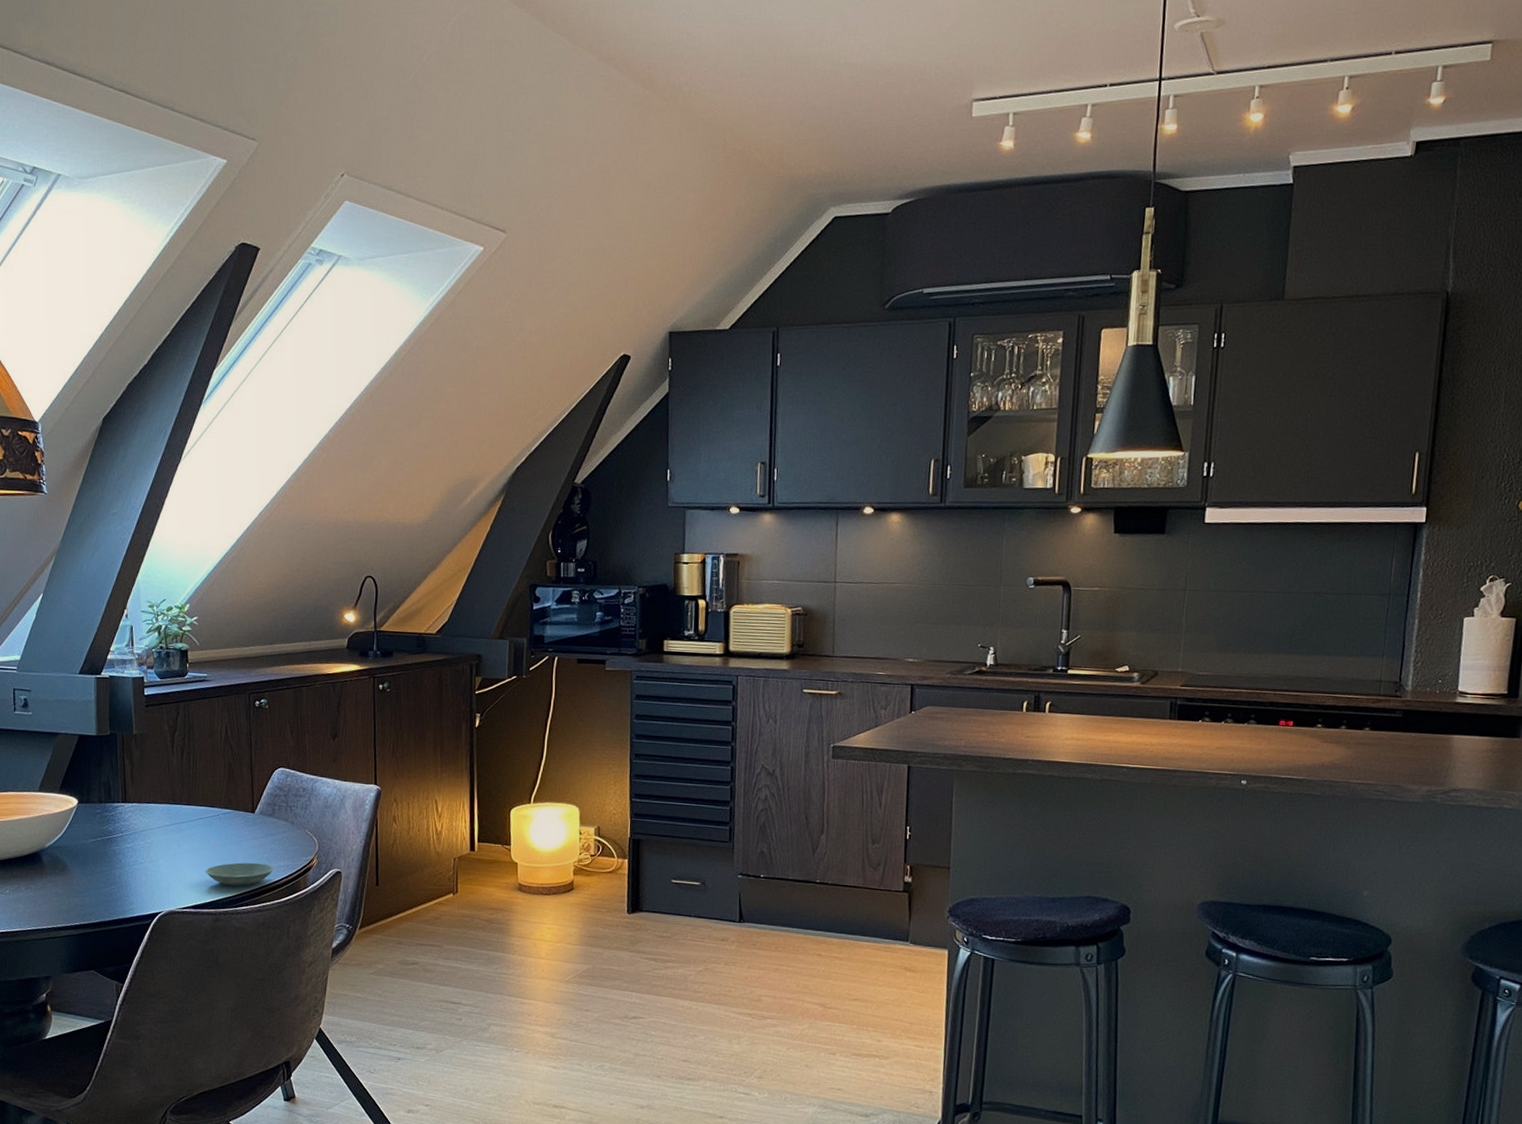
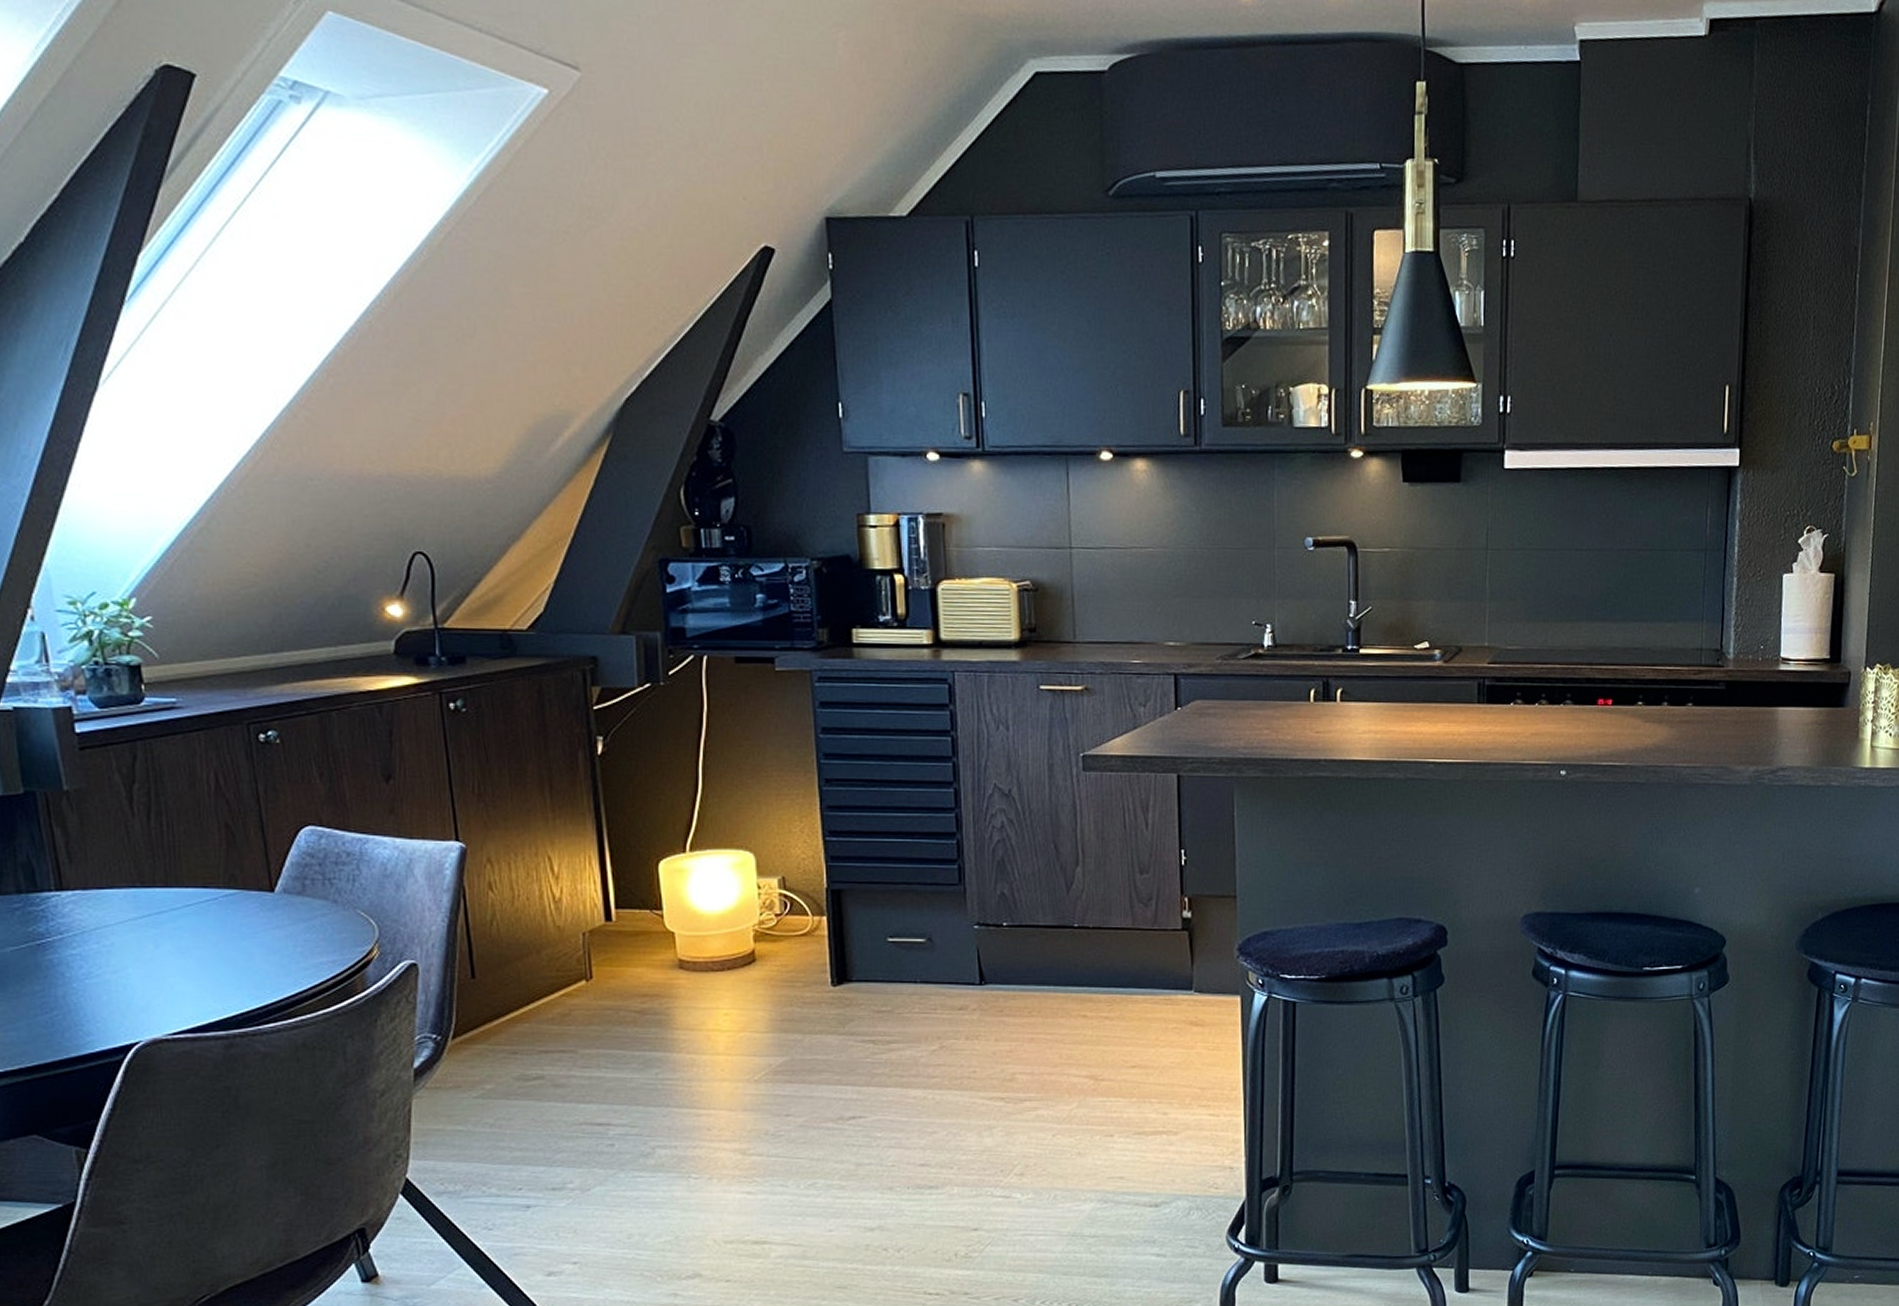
saucer: present [205,862,274,886] -> none [204,961,313,996]

